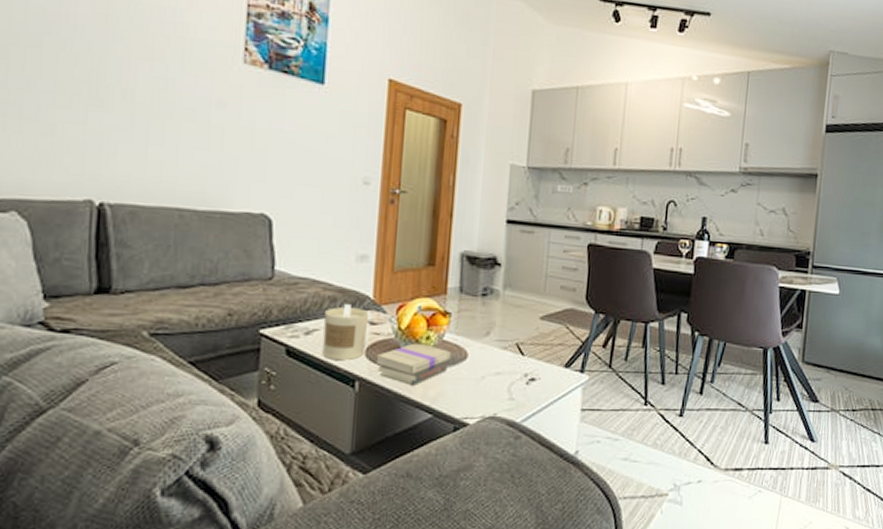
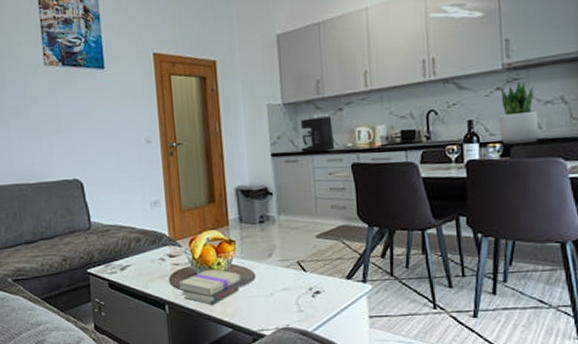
candle: present [322,303,369,361] -> none [133,241,169,289]
coffee maker: none [540,187,576,227] -> present [300,116,334,153]
planter: none [728,187,763,249] -> present [498,81,539,145]

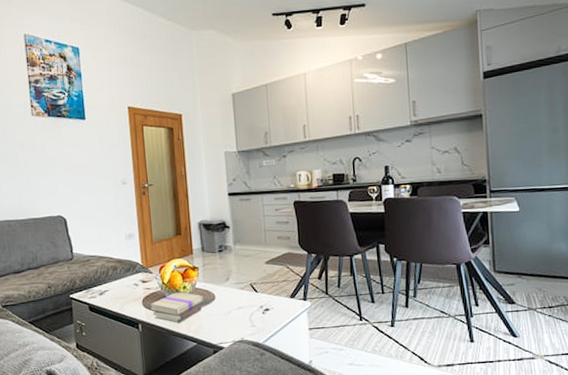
coffee maker: present [300,116,334,153] -> none [252,162,279,192]
planter: present [498,81,539,145] -> none [408,135,439,186]

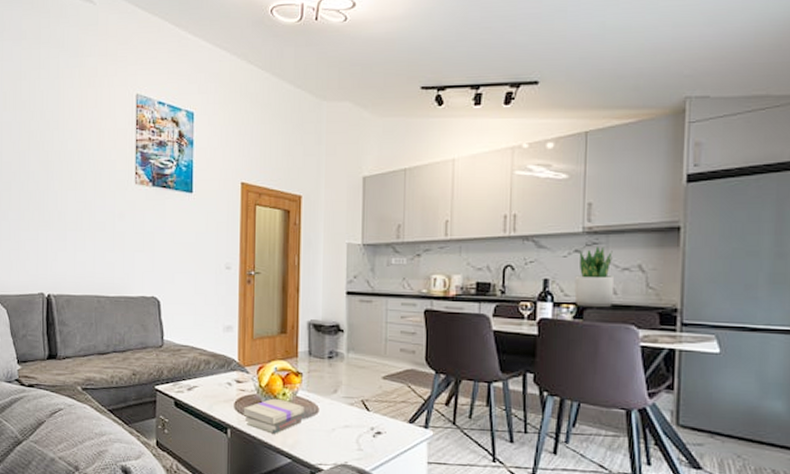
planter: none [408,135,439,186] -> present [574,246,615,308]

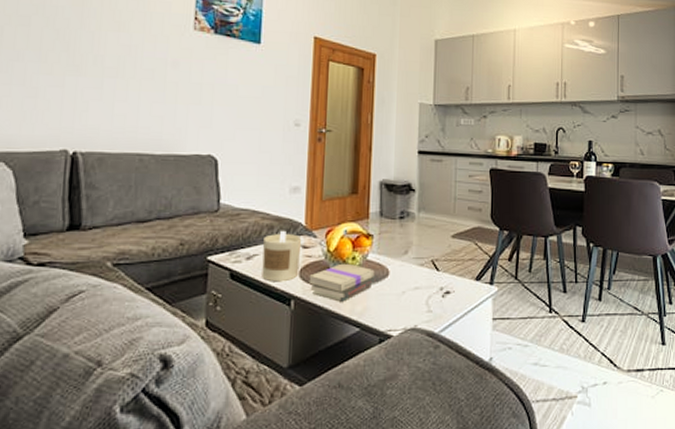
candle: none [201,365,236,412] -> present [262,230,302,282]
planter: present [574,246,615,308] -> none [612,113,642,167]

